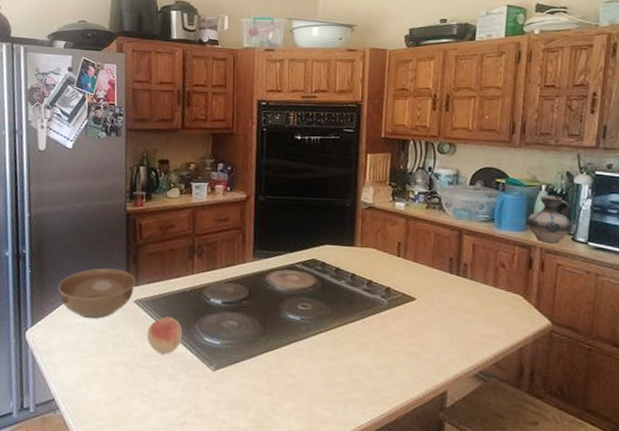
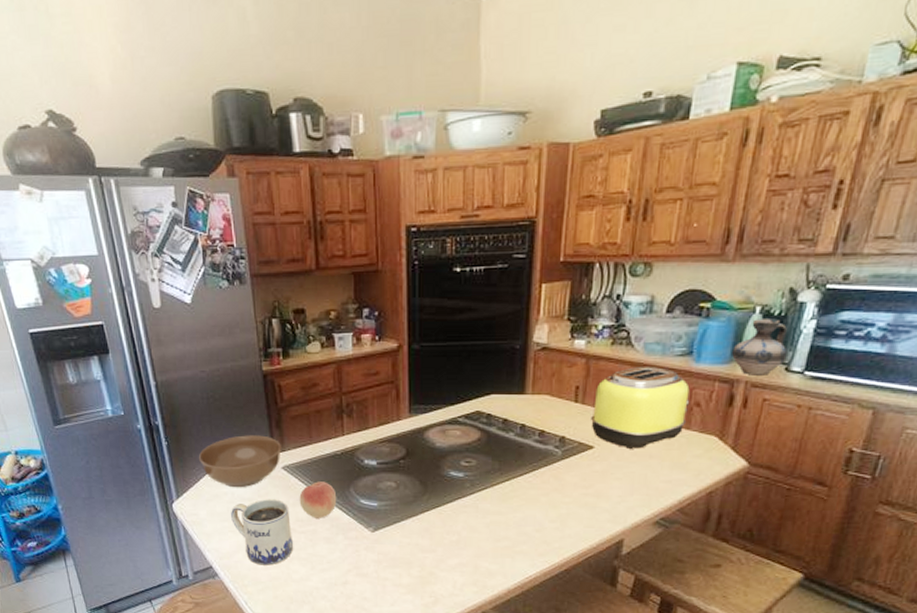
mug: none [80,331,138,401] -> present [231,499,294,566]
toaster: none [412,229,496,303] -> present [591,367,690,449]

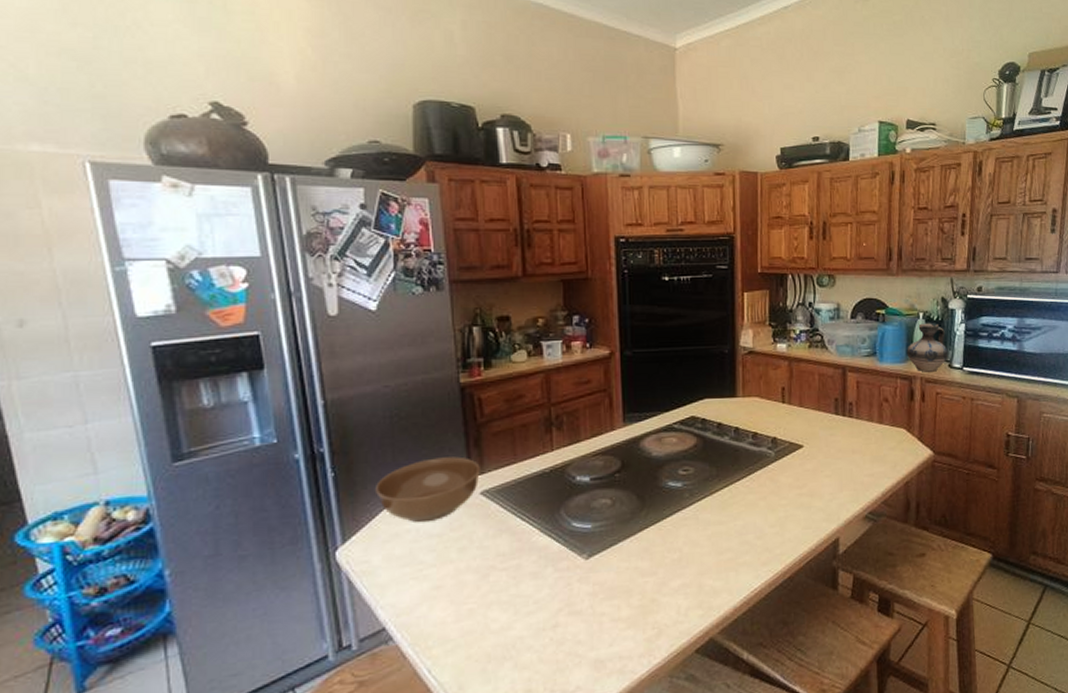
mug: present [231,499,294,566] -> none [414,532,493,618]
fruit: present [299,481,337,518] -> none [501,505,546,550]
toaster: present [591,367,690,449] -> none [798,367,880,446]

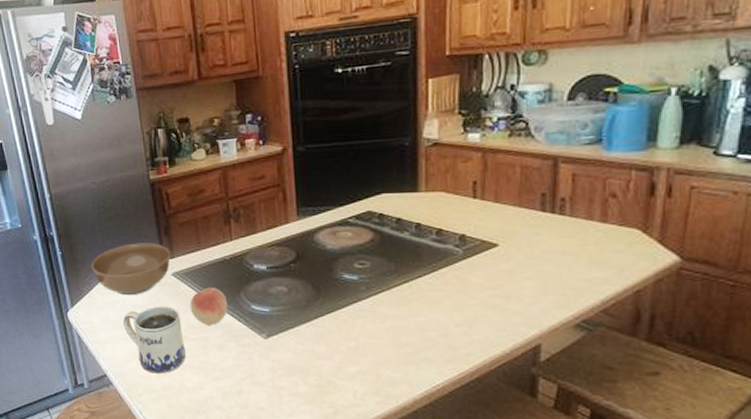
mug: none [414,532,493,618] -> present [123,306,186,374]
fruit: none [501,505,546,550] -> present [190,287,228,325]
ceramic jug: present [907,323,948,372] -> none [648,100,714,162]

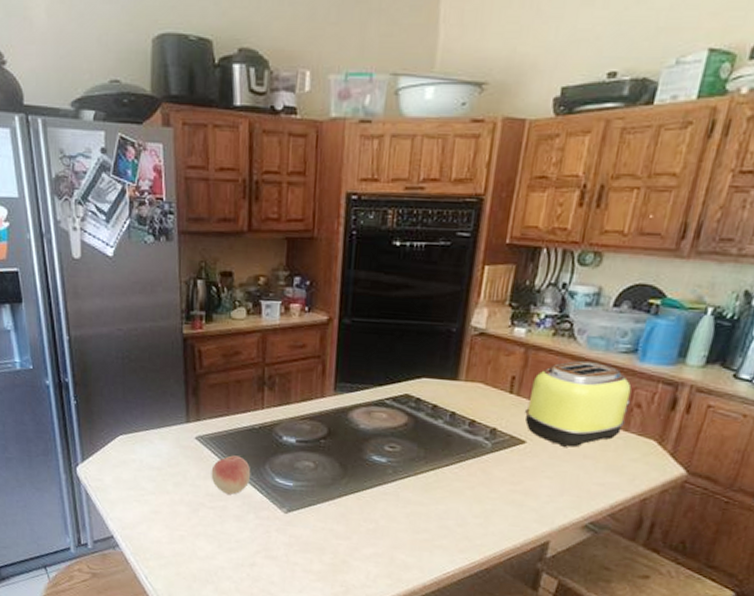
bowl: present [91,242,171,296] -> none [107,400,197,456]
mug: present [123,306,186,374] -> none [138,469,202,540]
toaster: none [493,157,604,246] -> present [525,361,632,448]

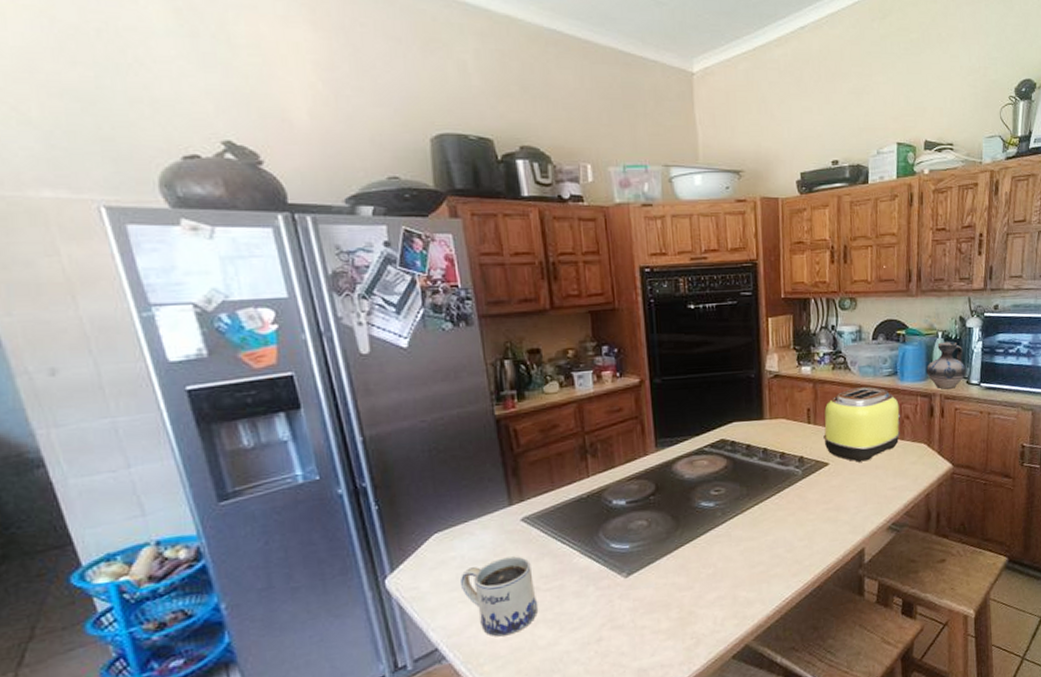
mug: none [138,469,202,540] -> present [461,556,538,637]
fruit: present [211,455,251,495] -> none [542,529,586,572]
ceramic jug: none [678,320,739,381] -> present [926,342,966,390]

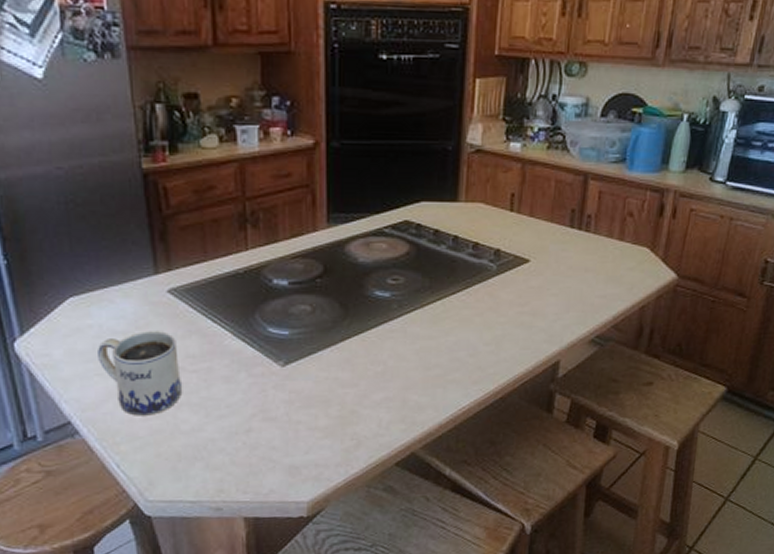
toaster: present [823,387,901,462] -> none [527,174,624,262]
ceramic jug: present [926,342,966,390] -> none [662,127,712,185]

